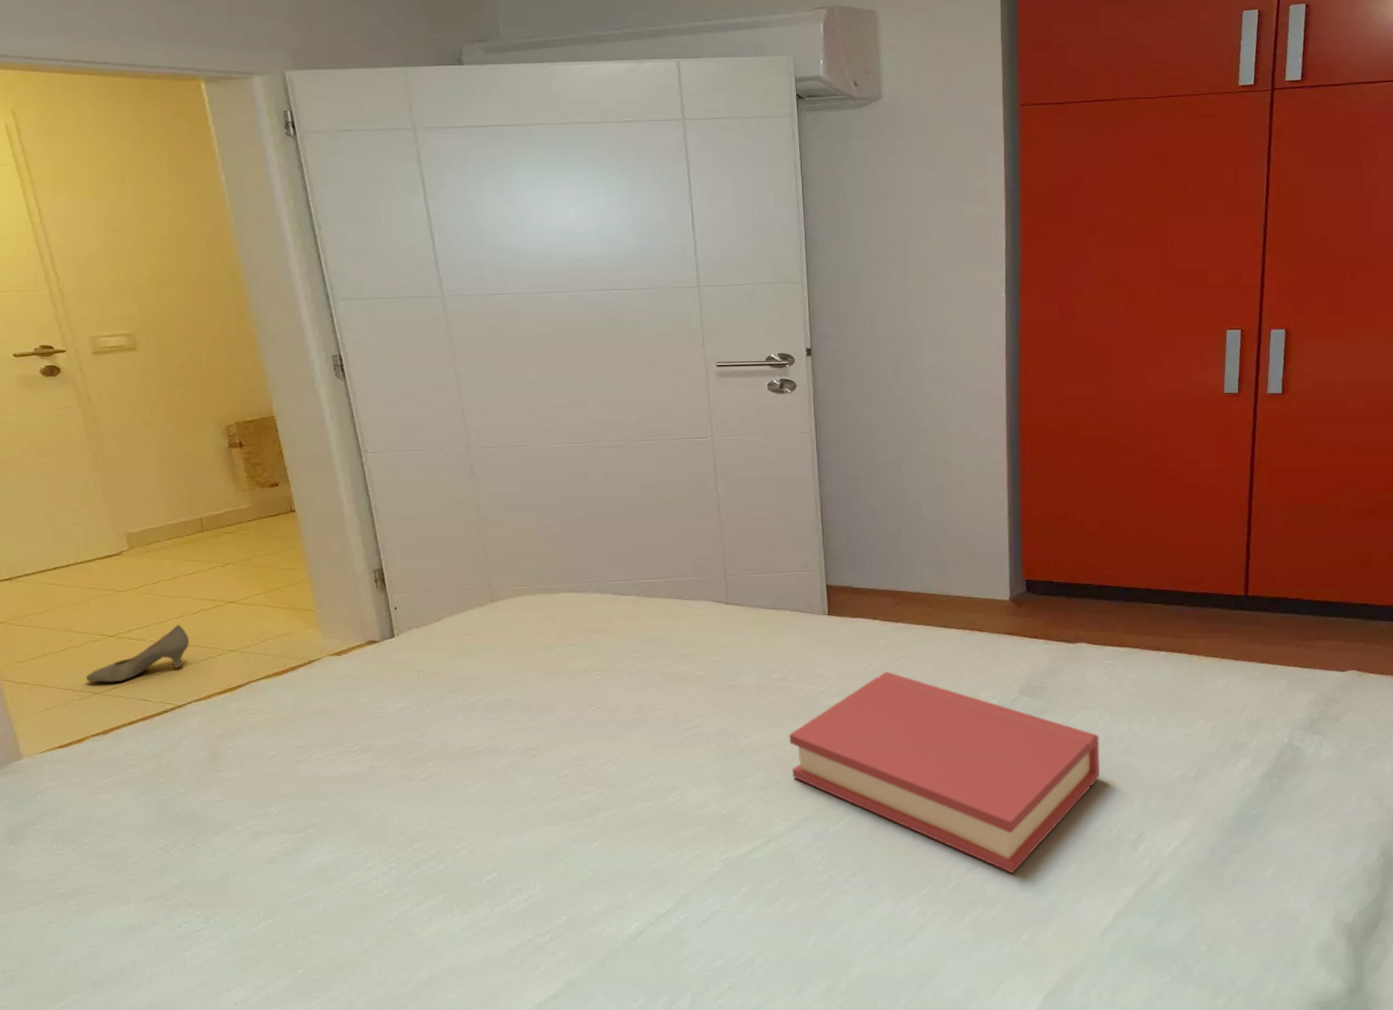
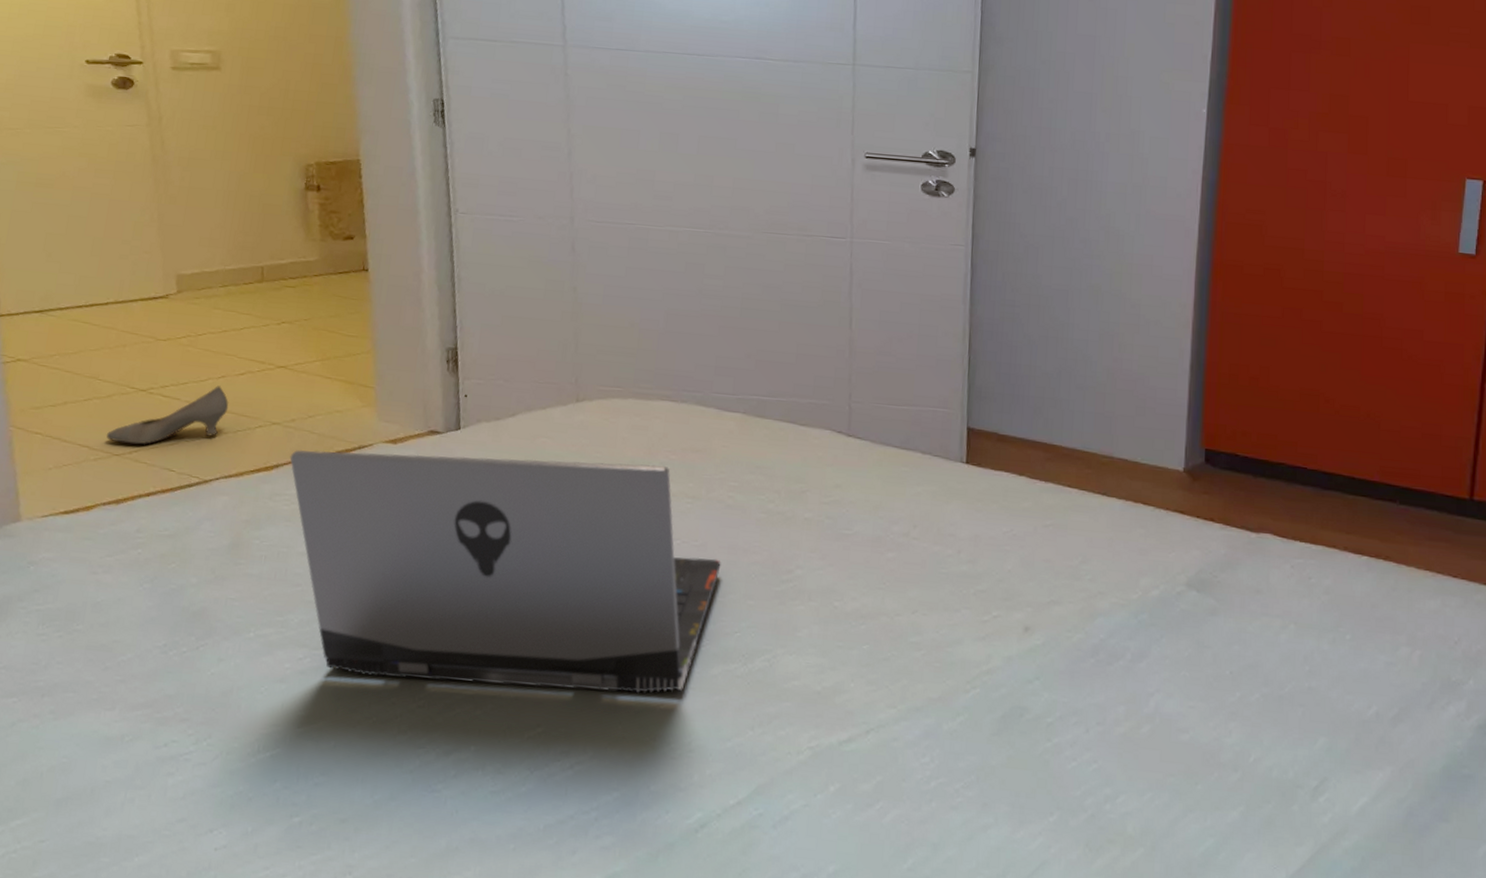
laptop computer: none [250,646,631,849] -> present [290,449,721,693]
hardback book: present [789,671,1100,874] -> none [904,539,1280,811]

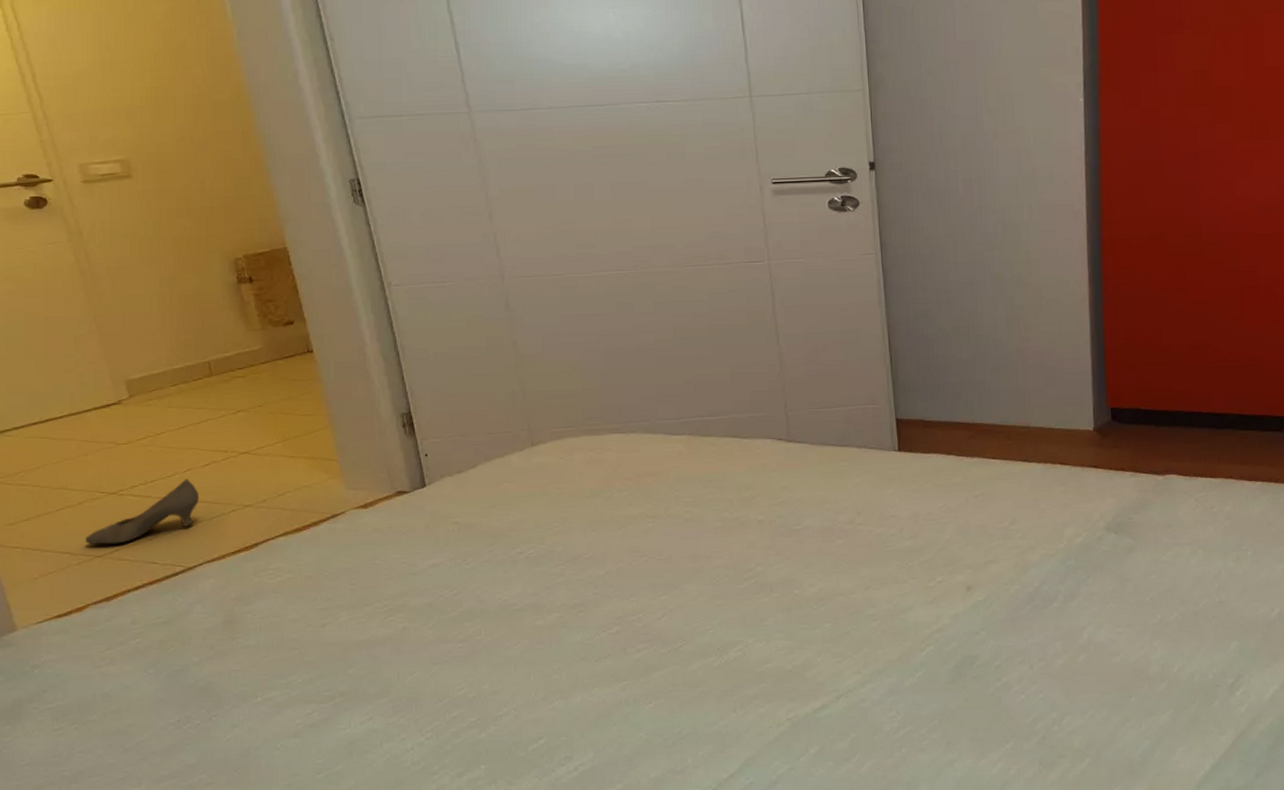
laptop computer: present [290,449,721,693] -> none [267,492,687,719]

